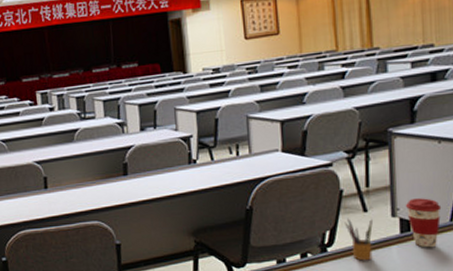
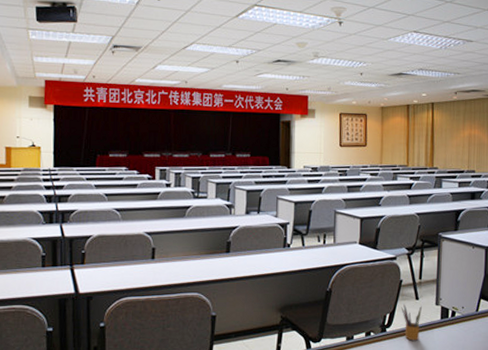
coffee cup: present [405,198,442,248] -> none [446,291,471,332]

